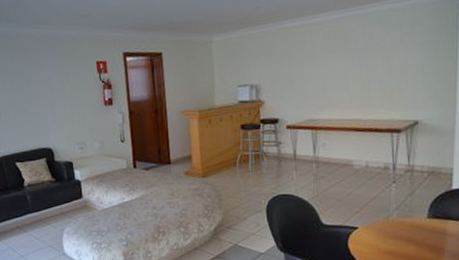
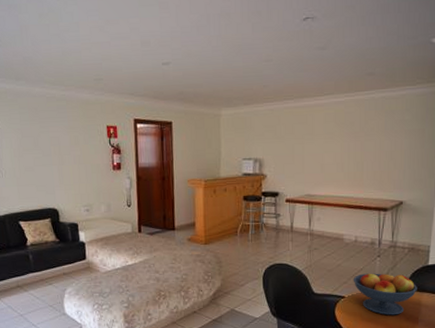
fruit bowl: none [366,200,441,247] -> present [353,273,417,316]

